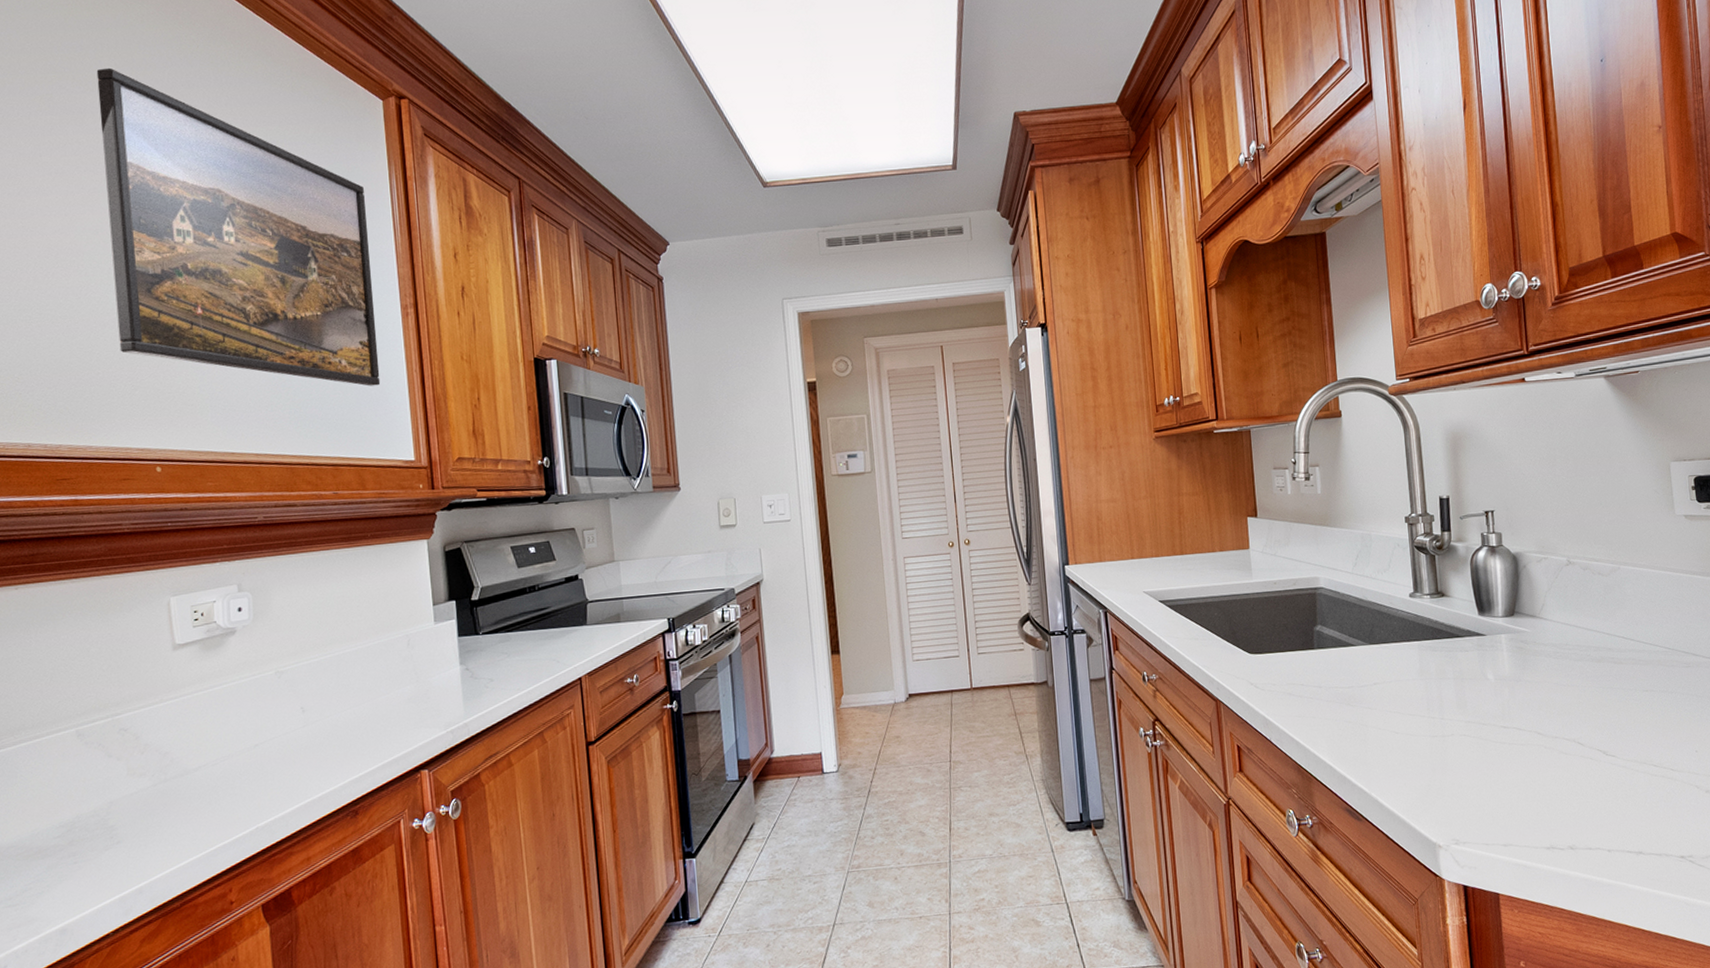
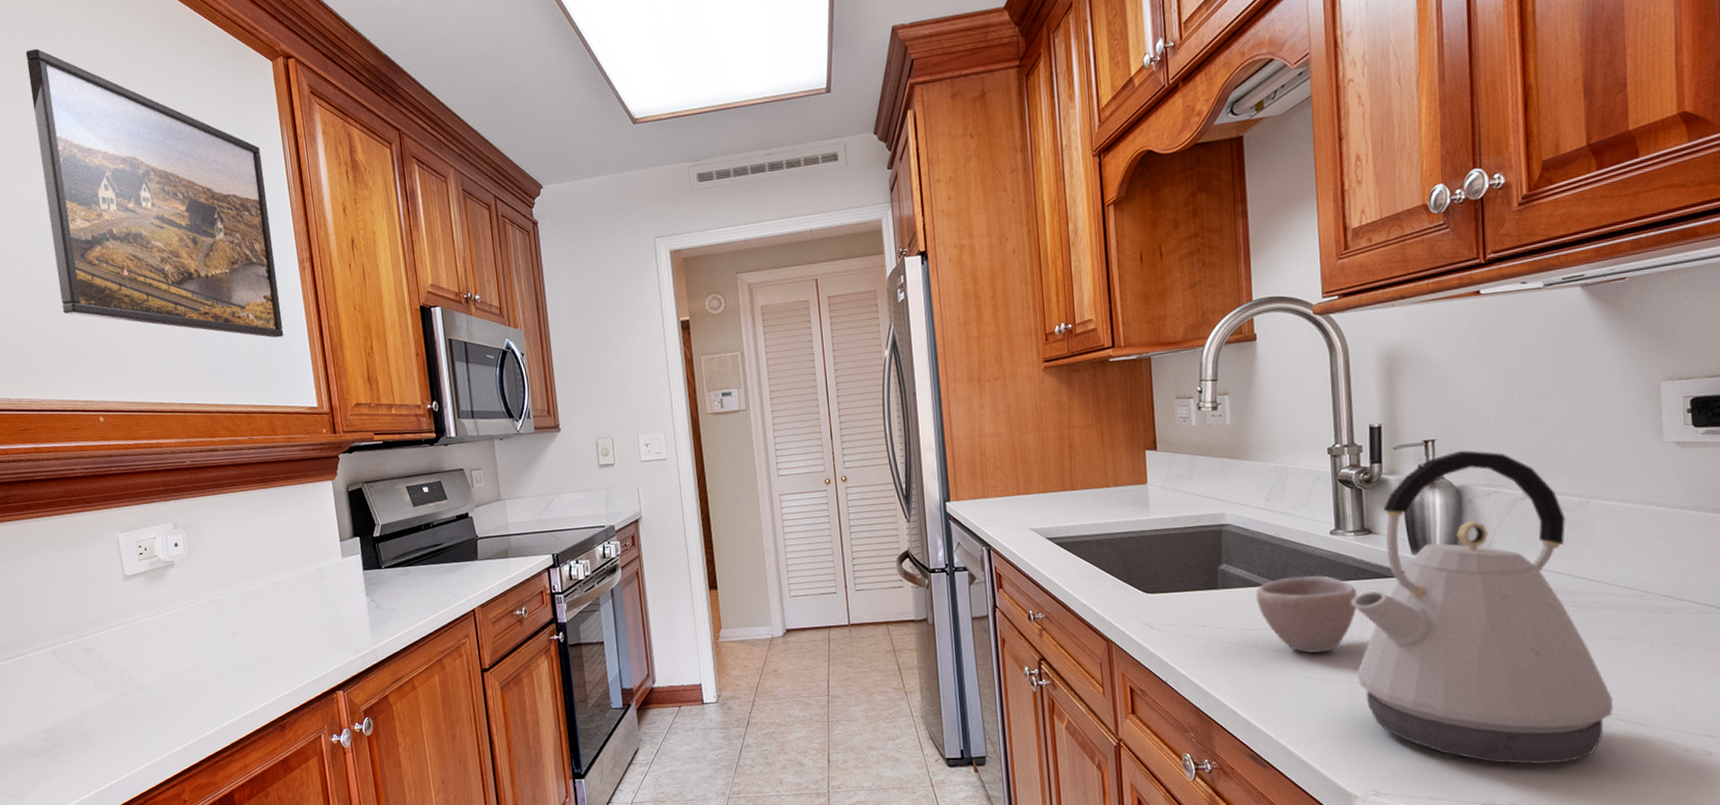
cup: none [1347,635,1435,709] -> present [1256,575,1357,653]
kettle: none [1429,520,1649,810] -> present [1351,450,1614,764]

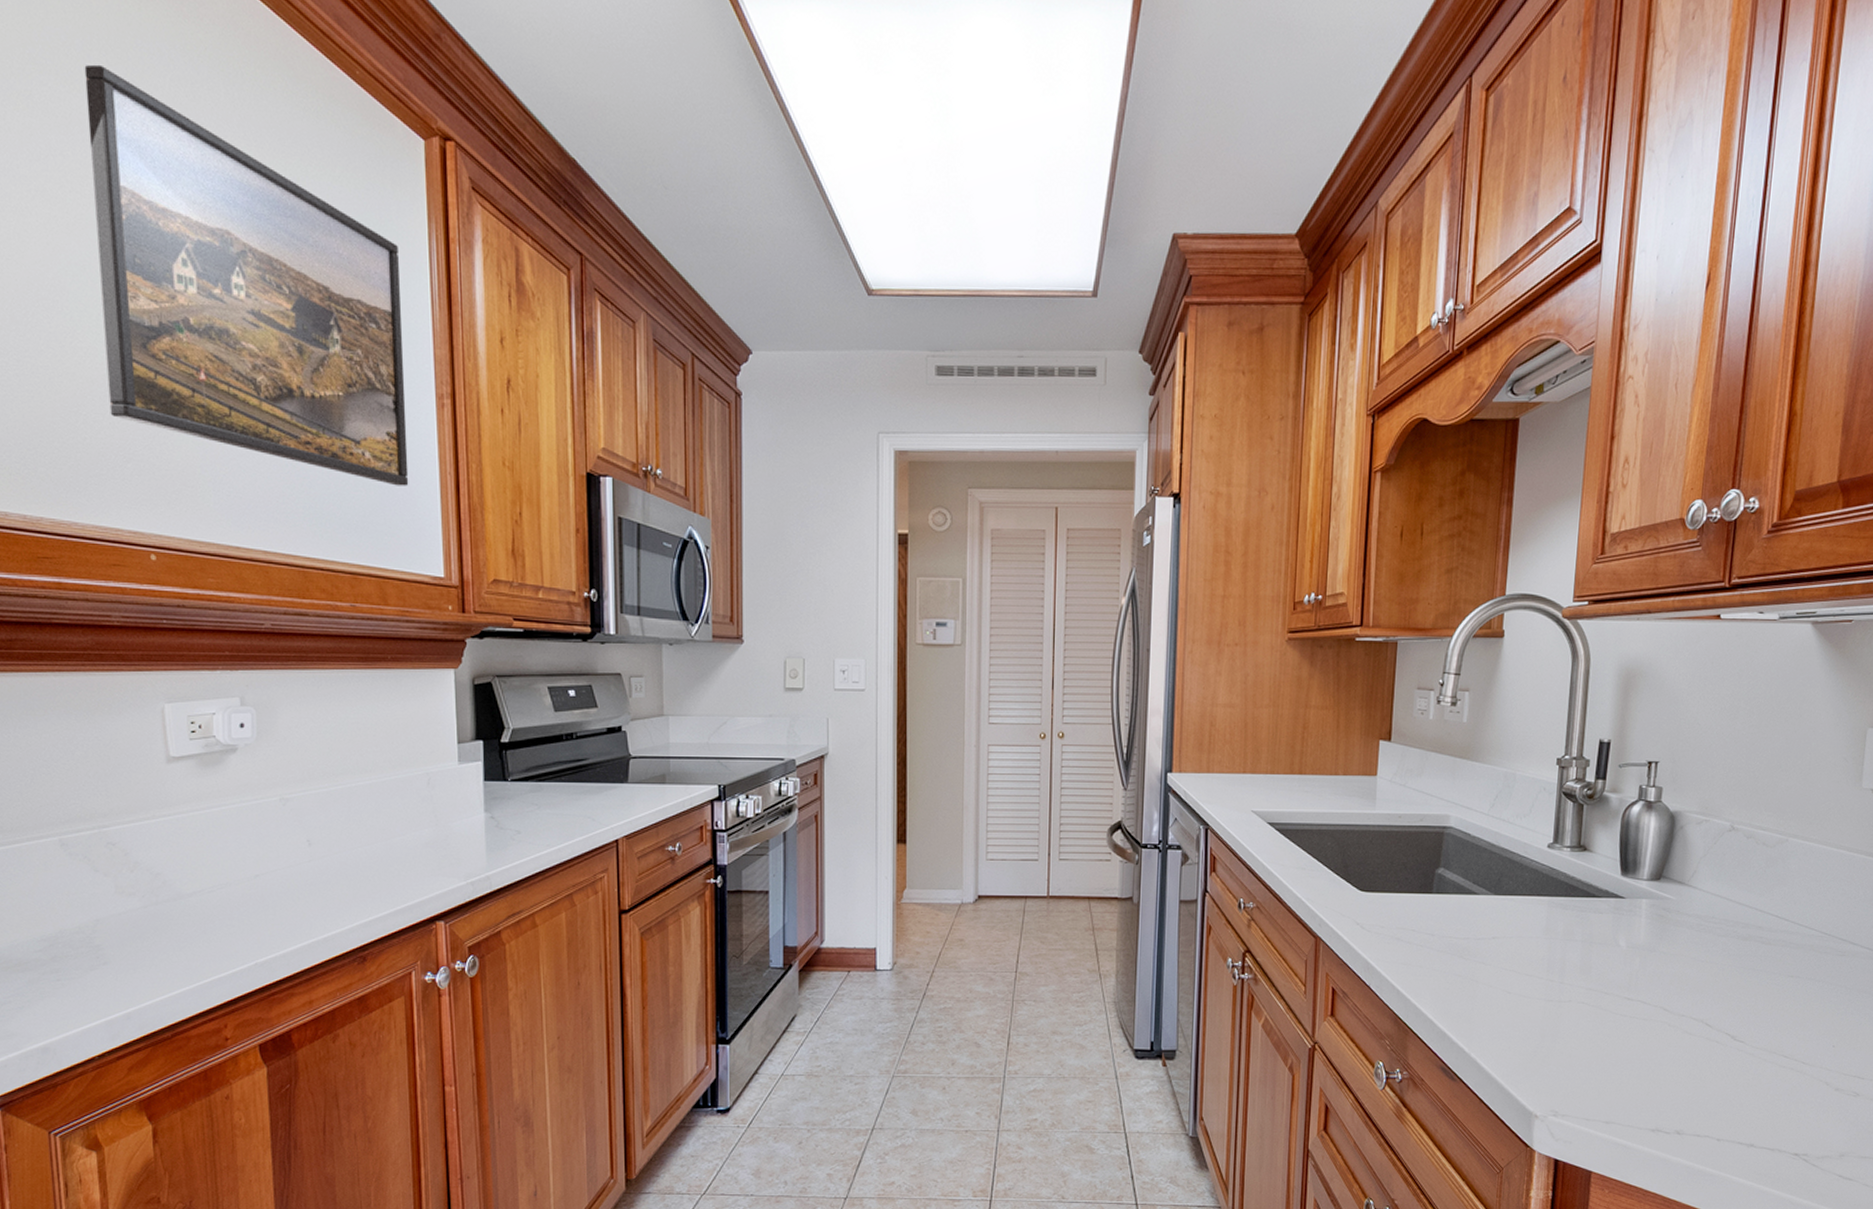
cup: present [1256,575,1357,653] -> none [1468,888,1565,967]
kettle: present [1351,450,1614,764] -> none [1554,775,1781,1094]

